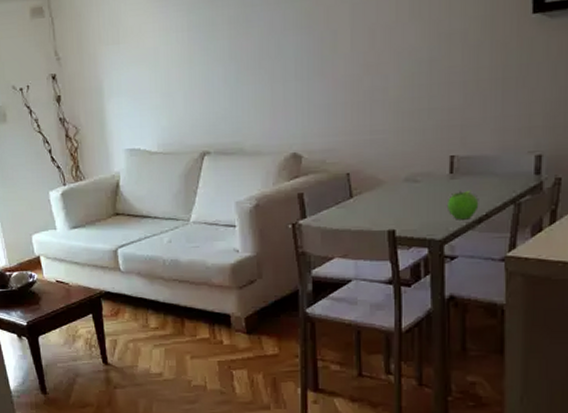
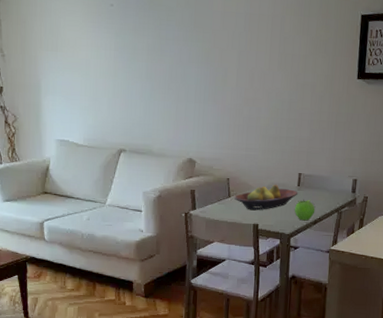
fruit bowl: none [357,174,451,213] -> present [233,184,298,211]

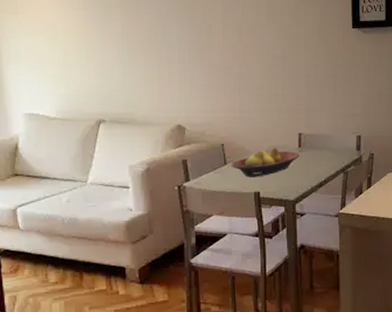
fruit: present [295,199,315,221] -> none [298,160,320,184]

